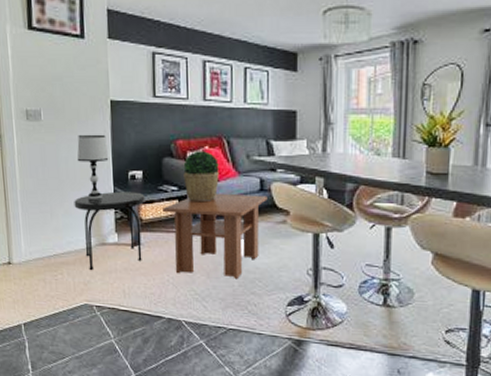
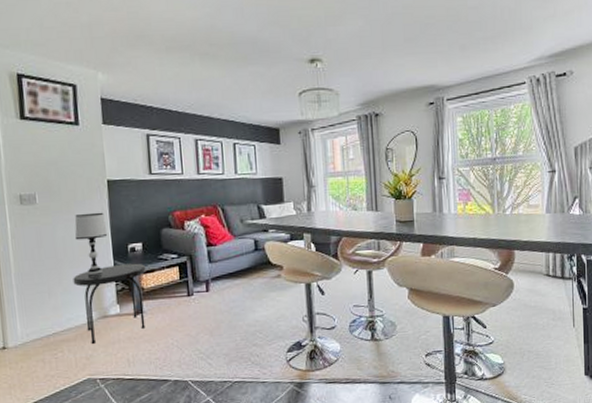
coffee table: present [163,194,268,278] -> none [164,254,262,336]
potted plant: present [183,151,219,203] -> none [181,219,216,267]

